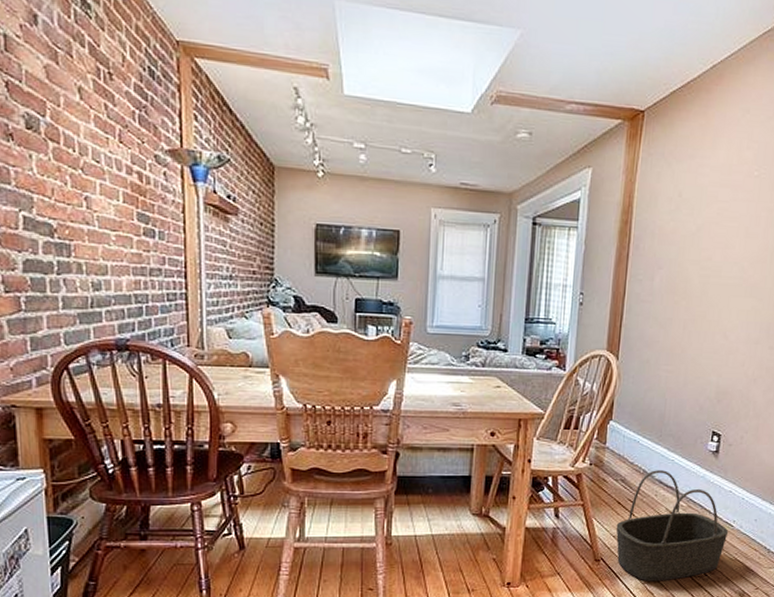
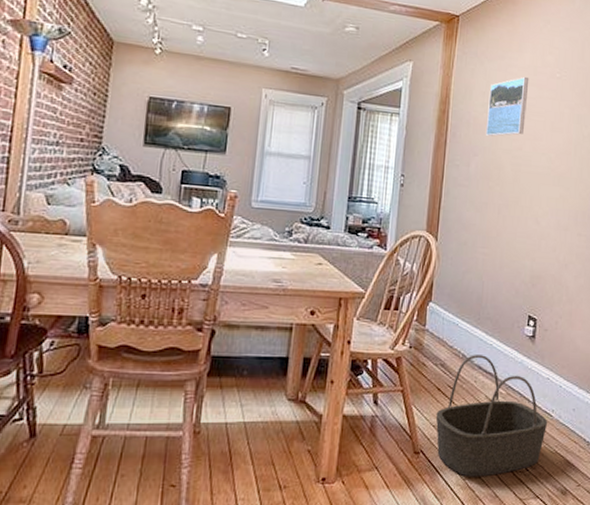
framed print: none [672,177,723,247] -> present [486,76,529,137]

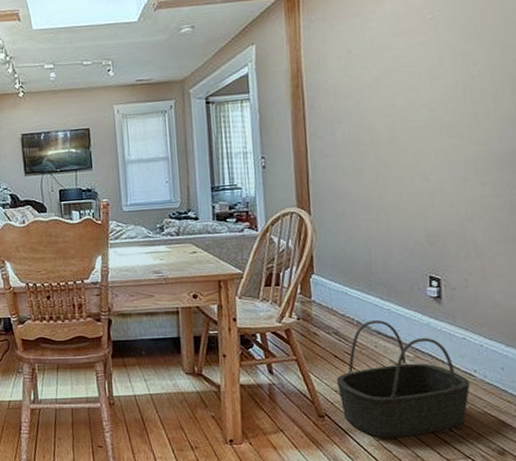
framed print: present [486,76,529,137] -> none [346,28,395,100]

